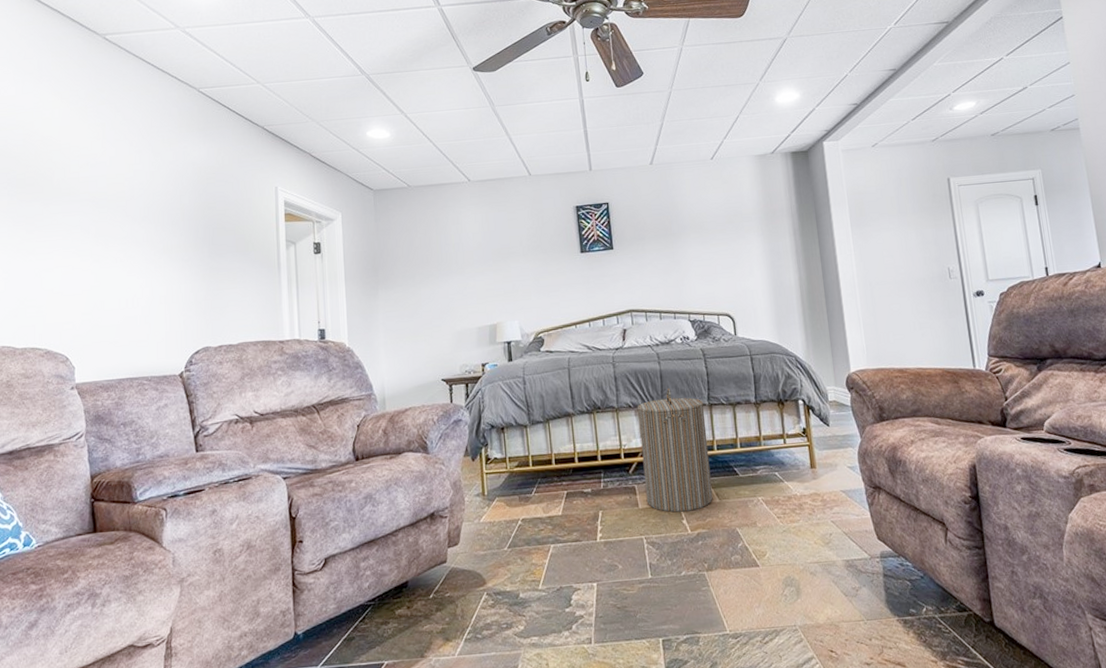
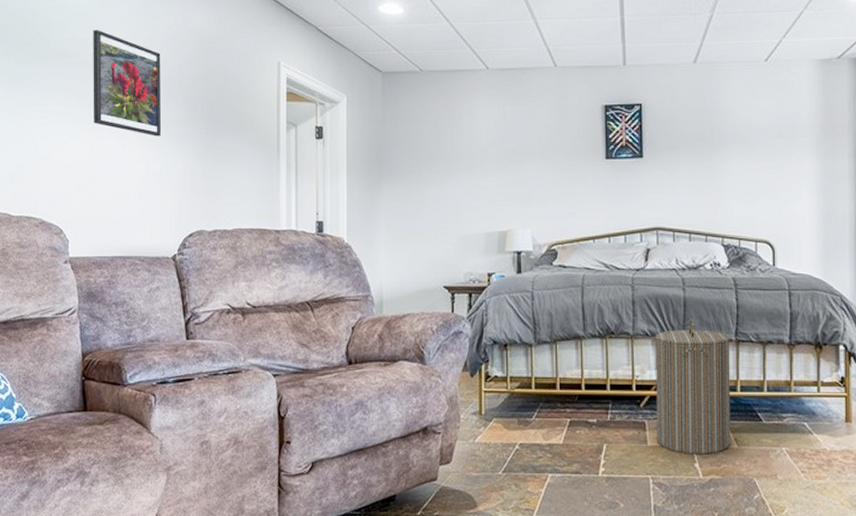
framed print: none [95,168,166,263] -> present [93,30,162,137]

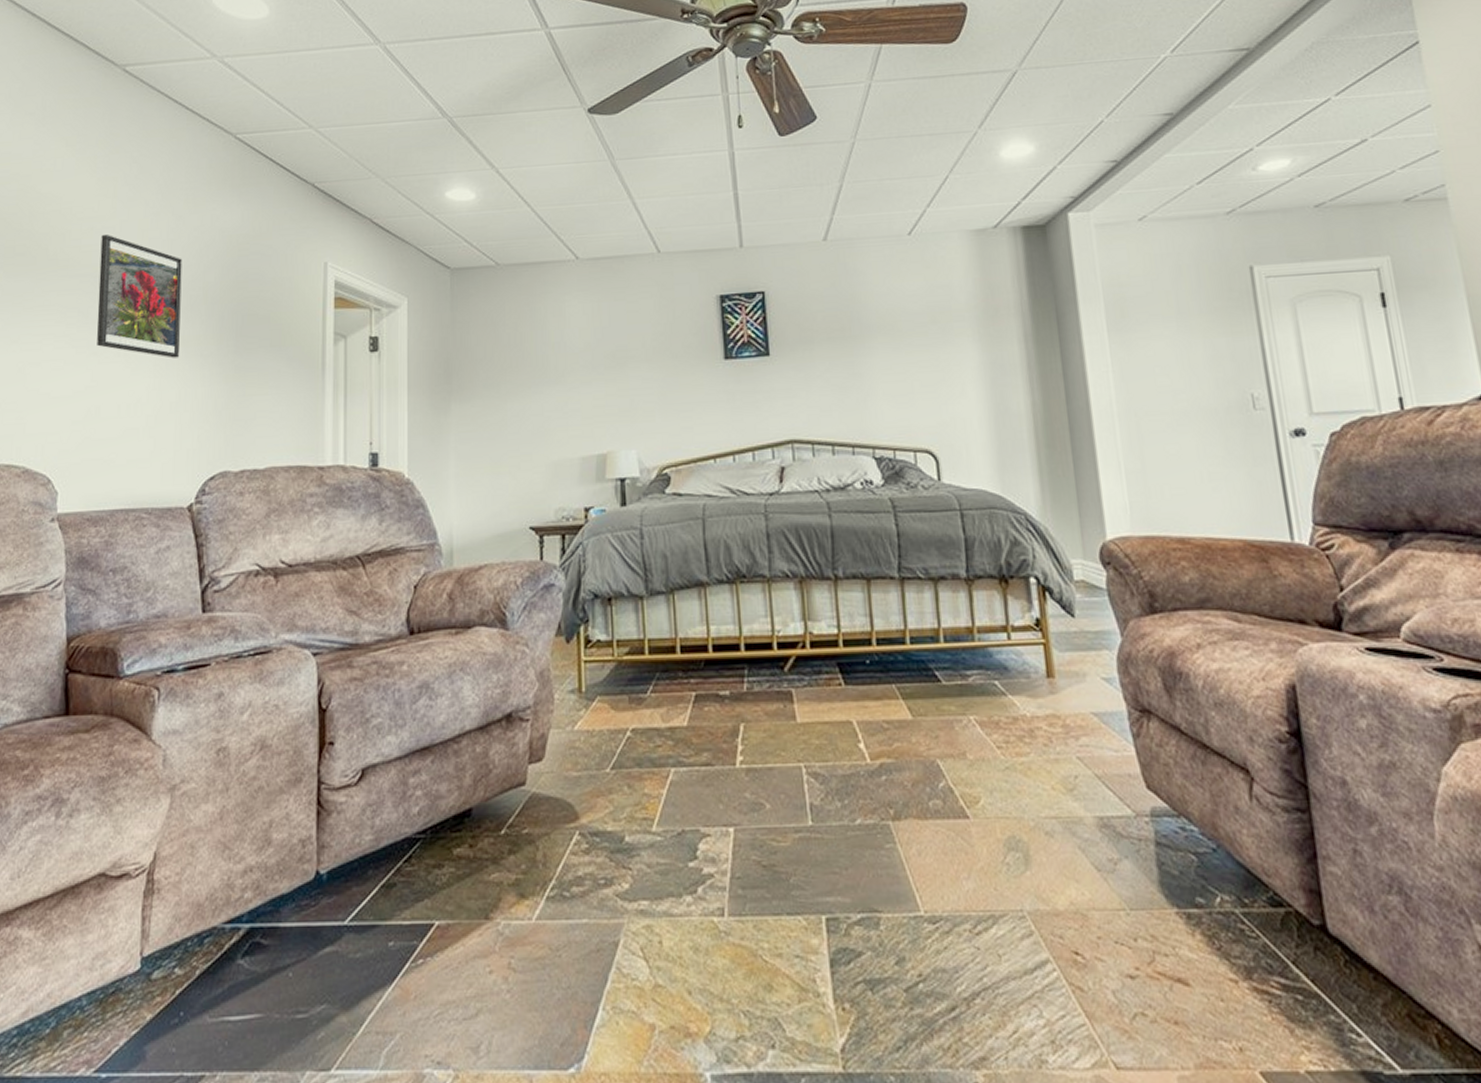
laundry hamper: present [656,318,731,455] -> none [798,551,904,732]

